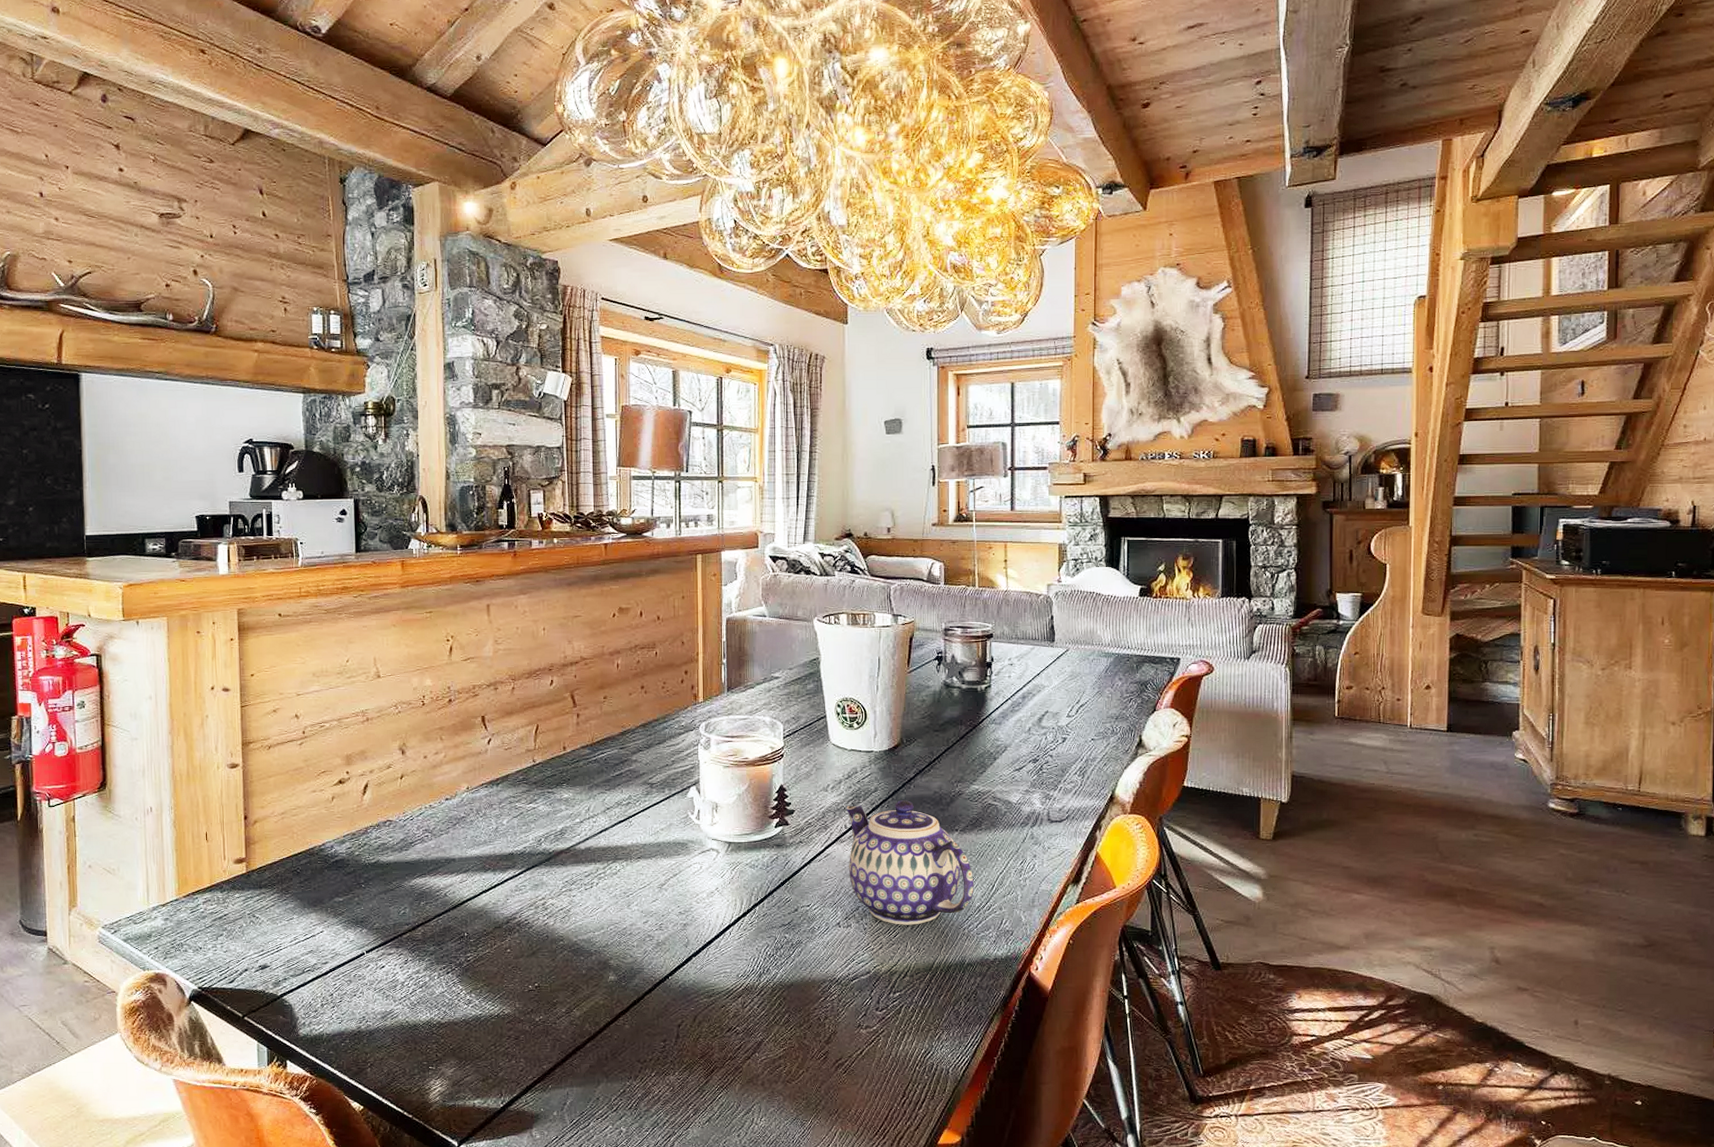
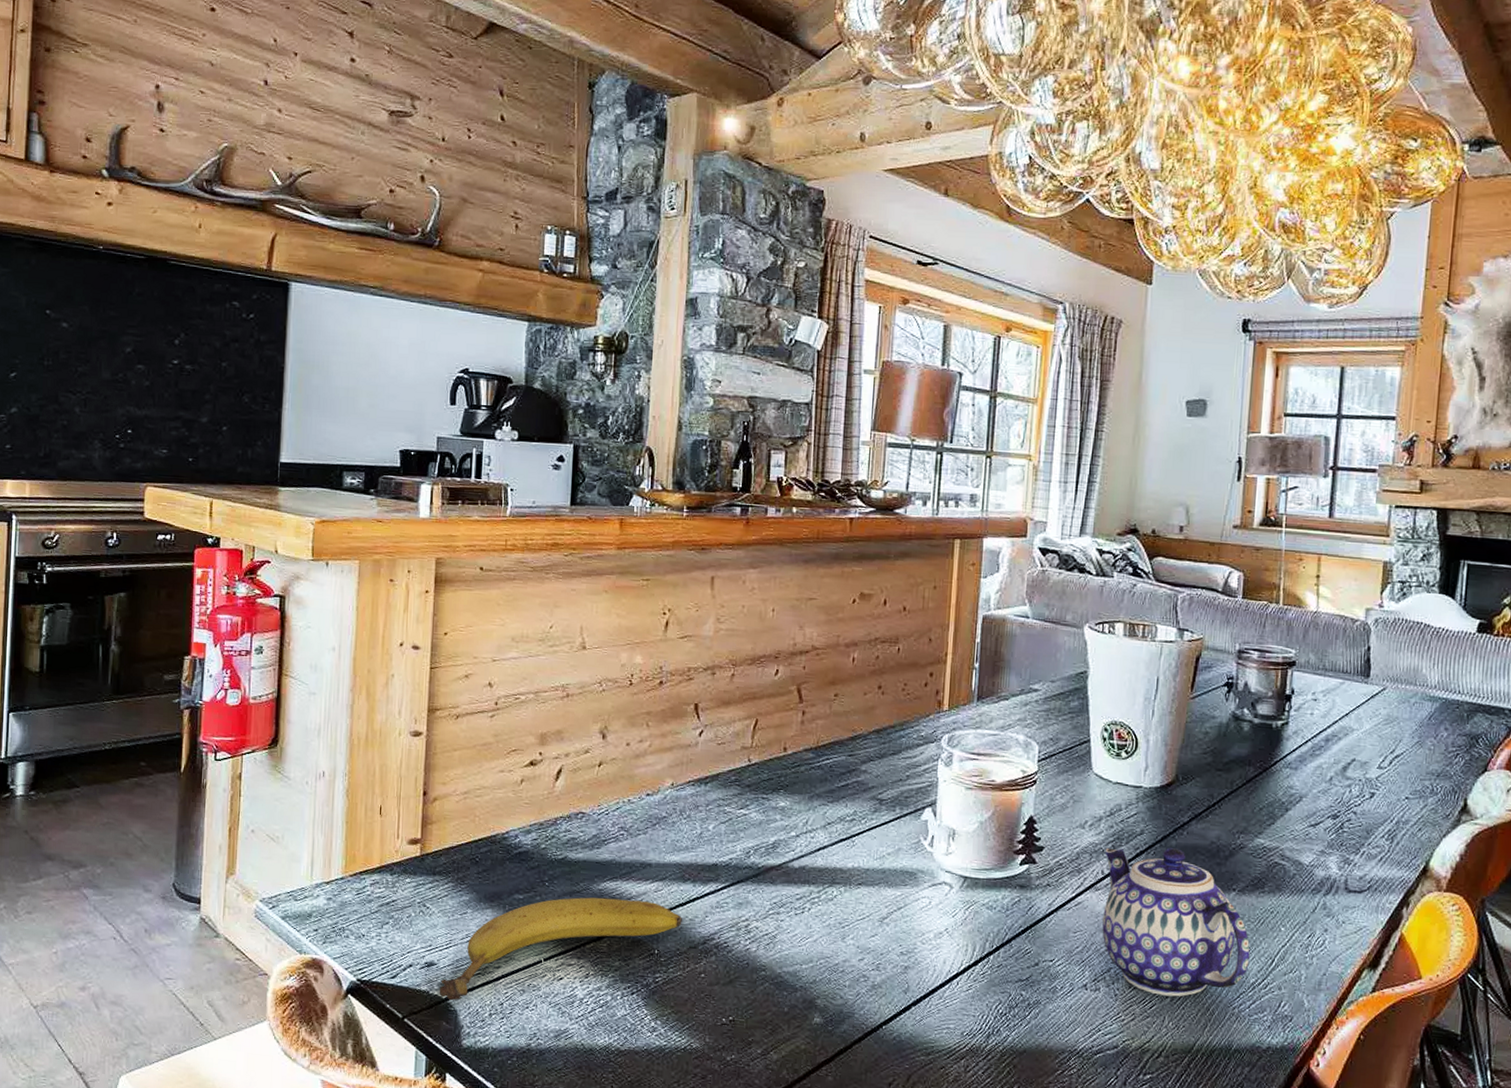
fruit: none [274,892,486,996] -> present [439,897,682,1000]

